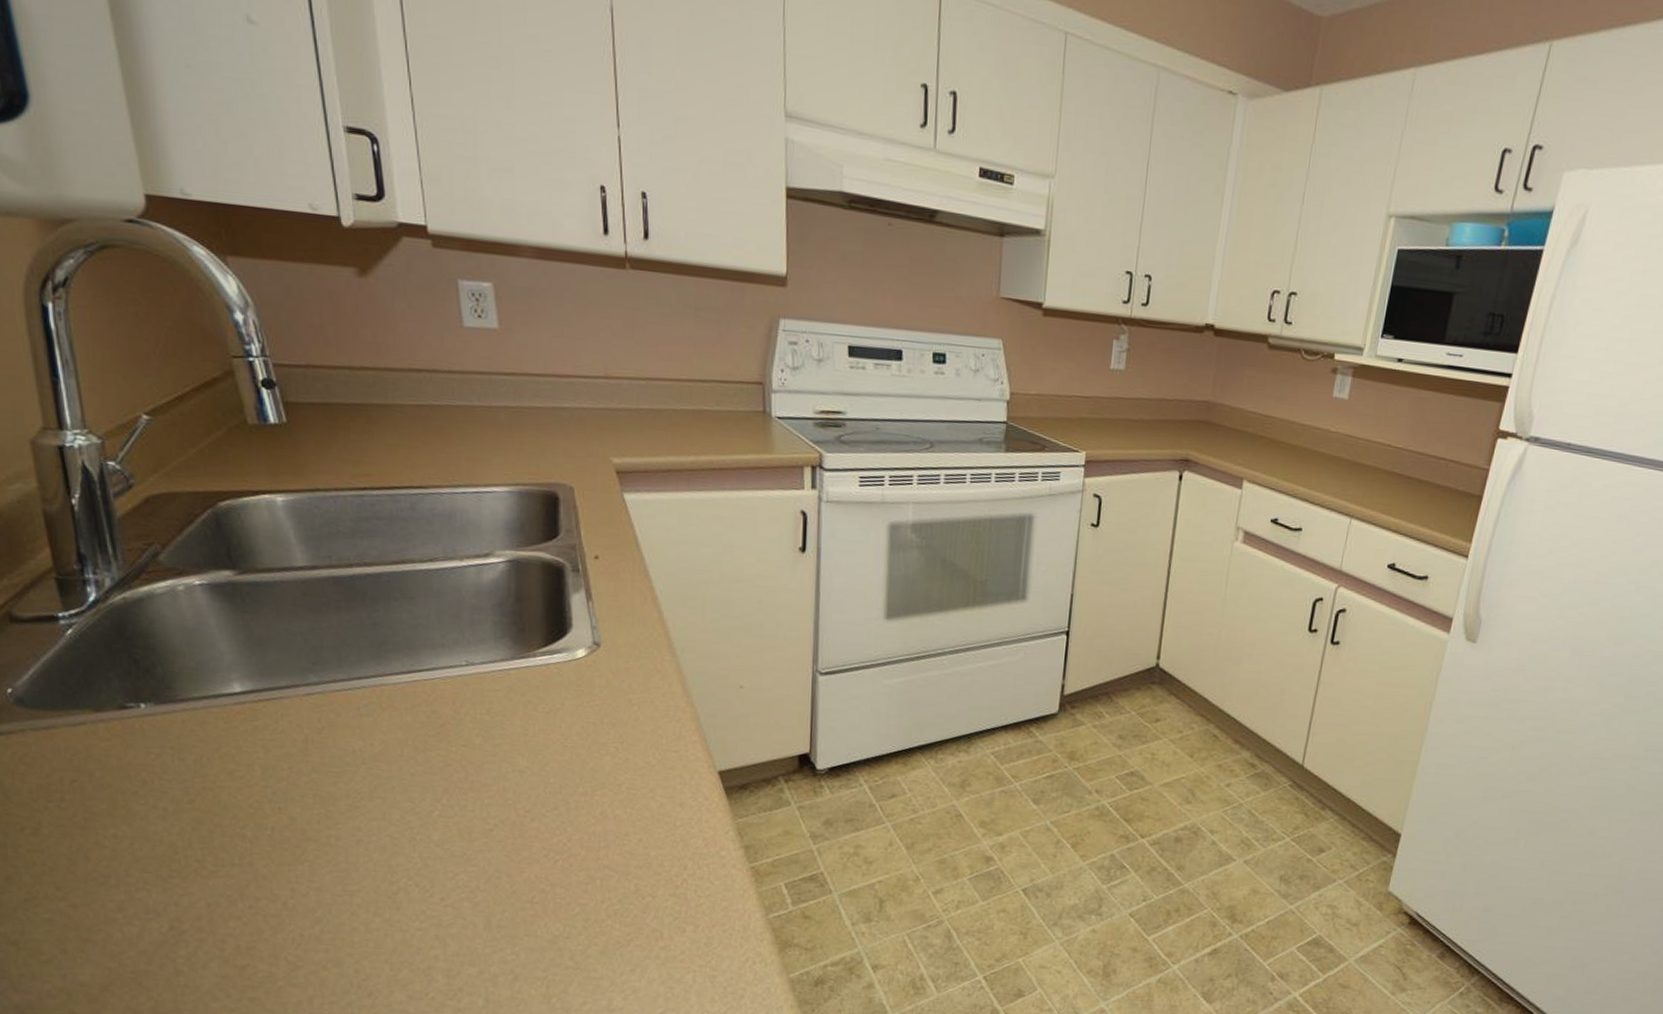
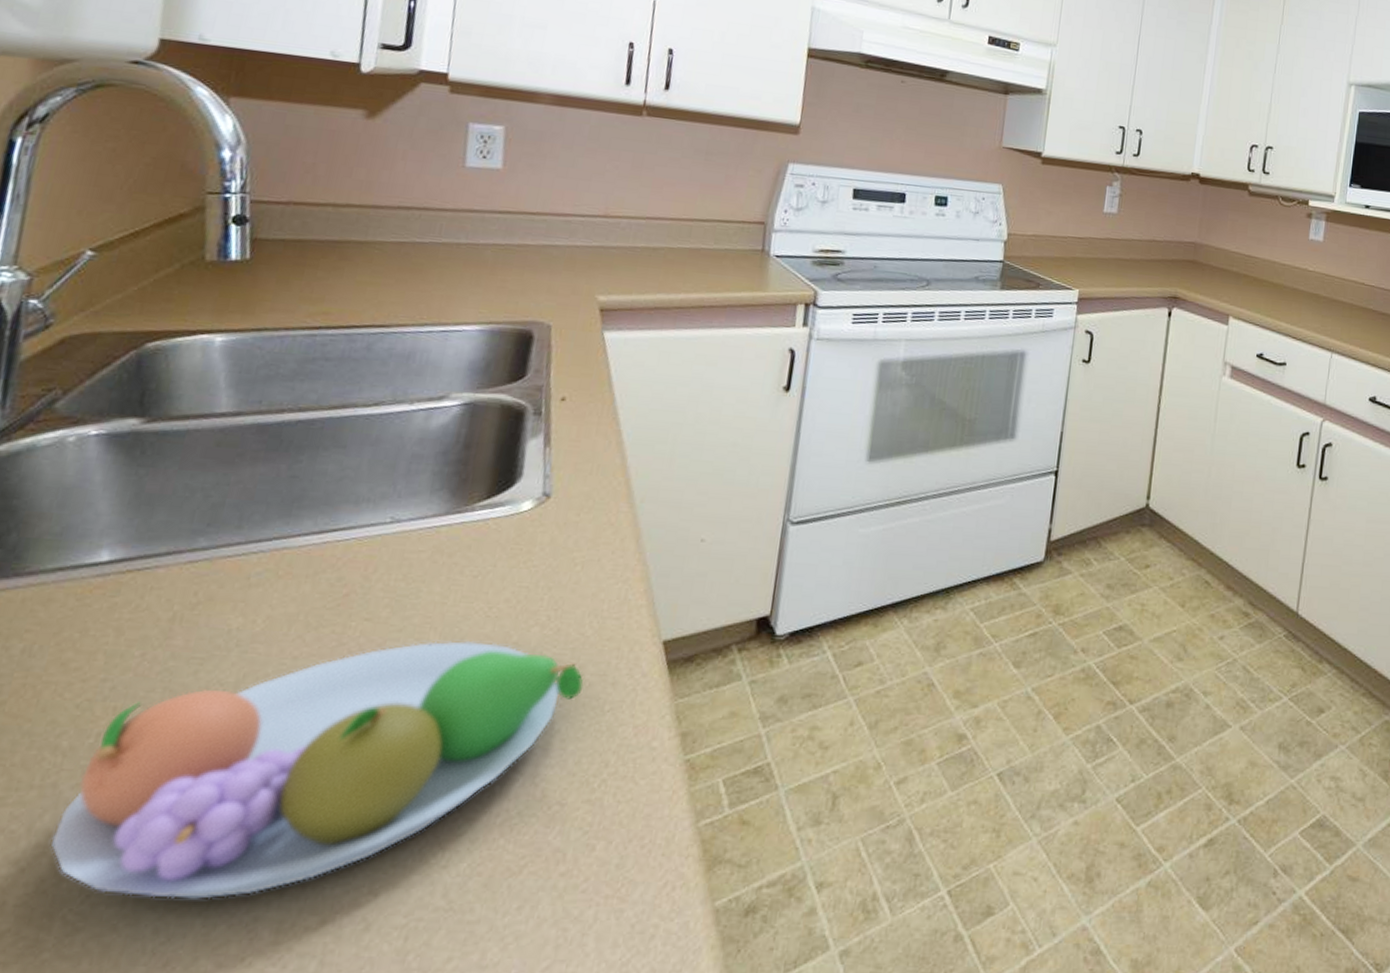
fruit bowl: none [260,765,656,952] -> present [51,641,584,899]

